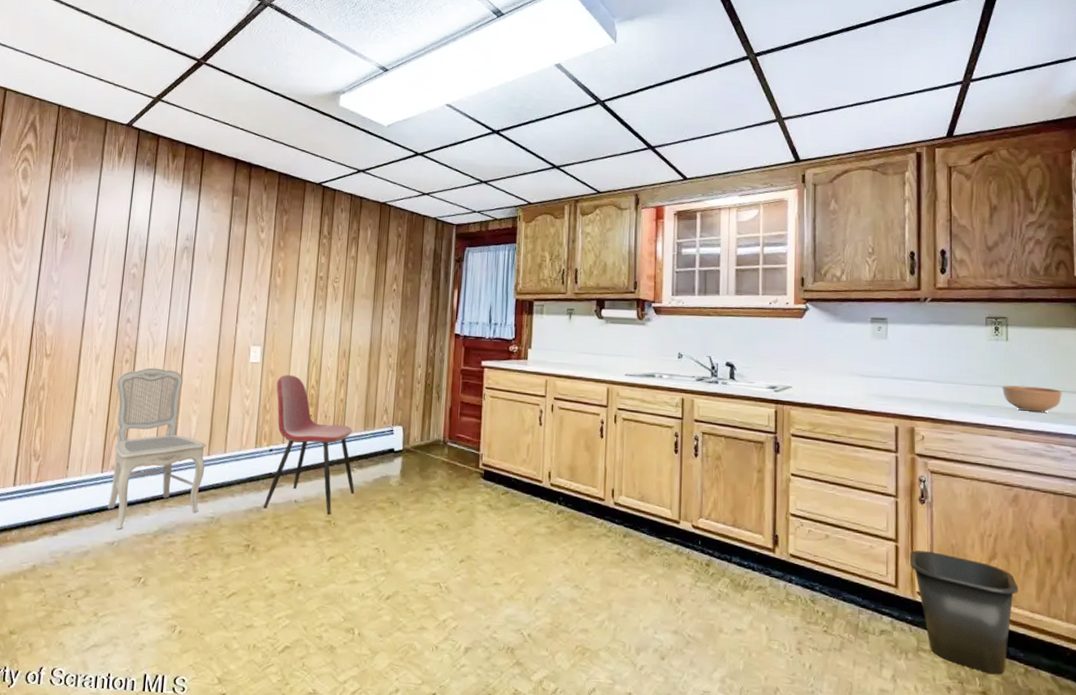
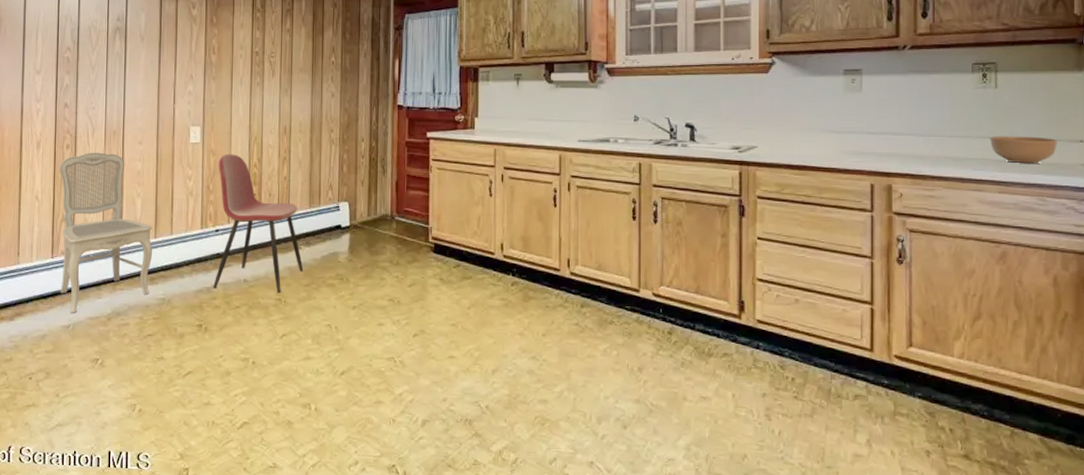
waste bin: present [909,550,1019,675] -> none [886,313,1005,438]

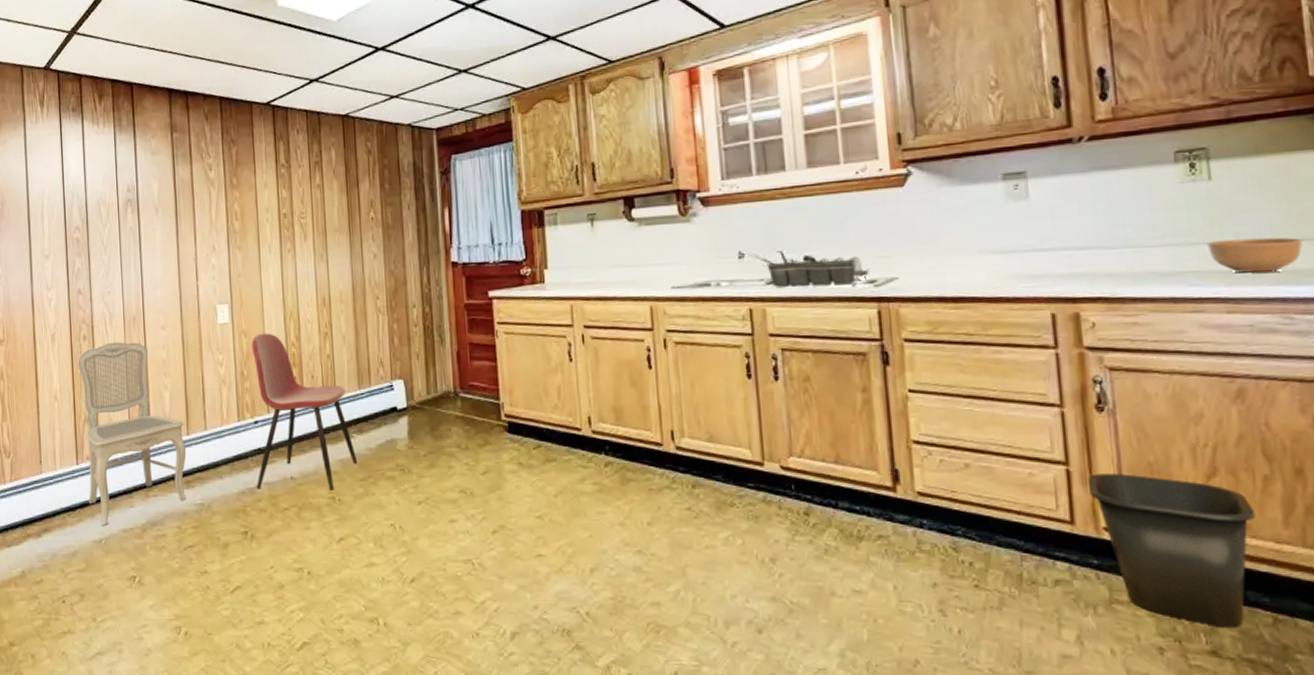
dish rack: none [654,125,736,151] -> present [765,256,870,289]
waste bin: none [886,313,1005,438] -> present [1087,473,1256,628]

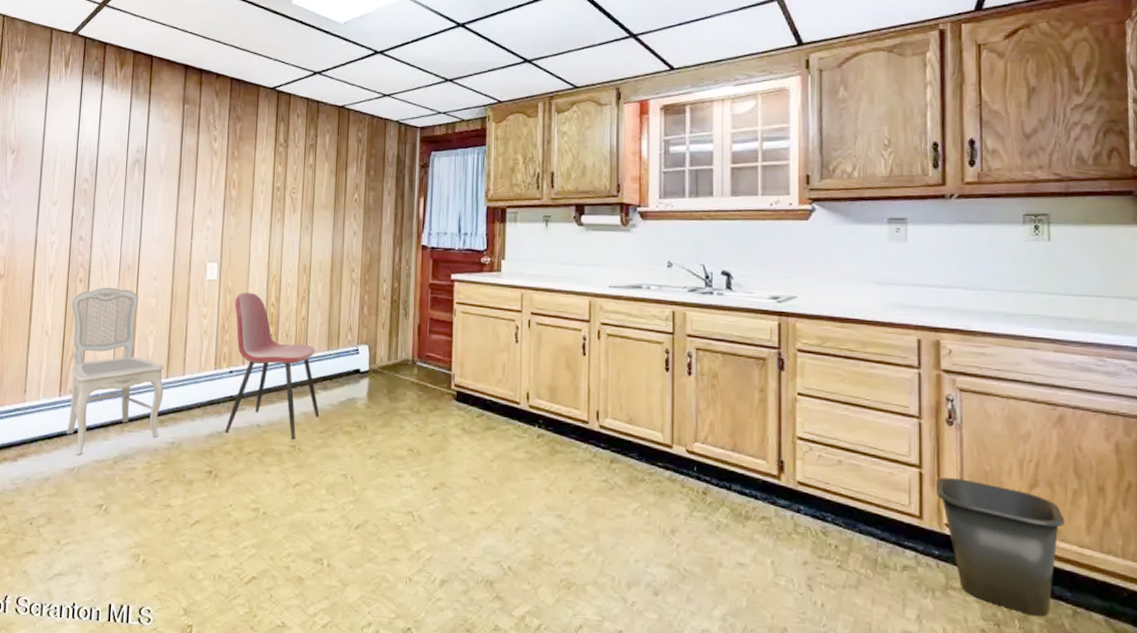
dish rack: present [765,256,870,289] -> none [689,272,775,300]
bowl: present [1206,237,1304,273] -> none [1043,291,1117,321]

